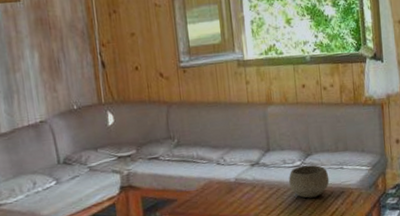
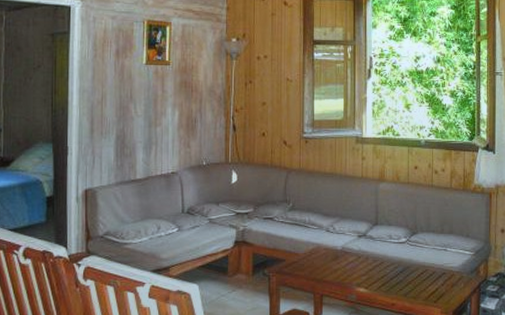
bowl: present [289,164,330,199] -> none [393,243,432,275]

